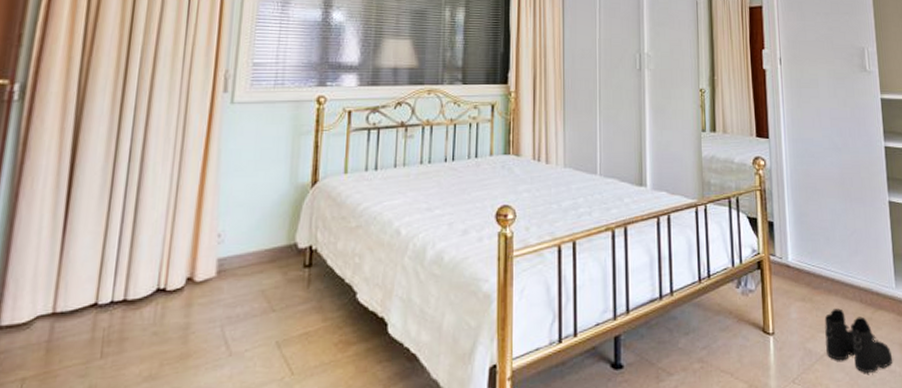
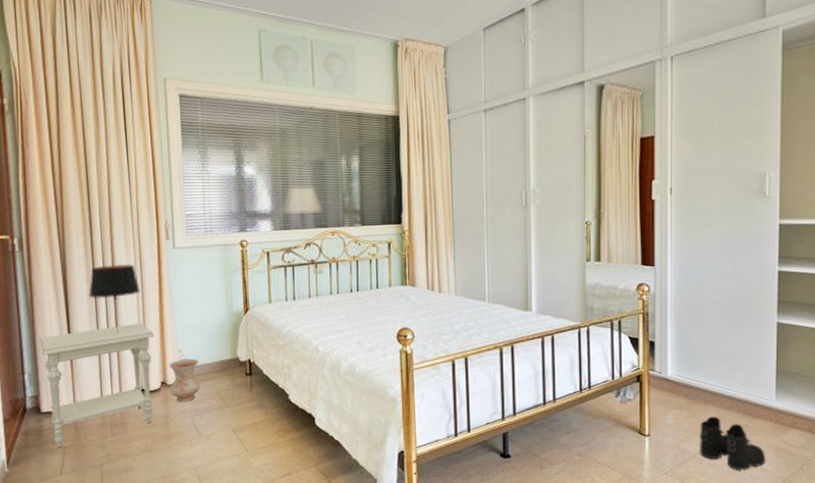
side table: none [10,197,187,380] -> present [39,323,154,448]
table lamp: none [106,120,179,212] -> present [89,264,140,334]
ceramic jug: none [197,245,243,306] -> present [168,358,201,402]

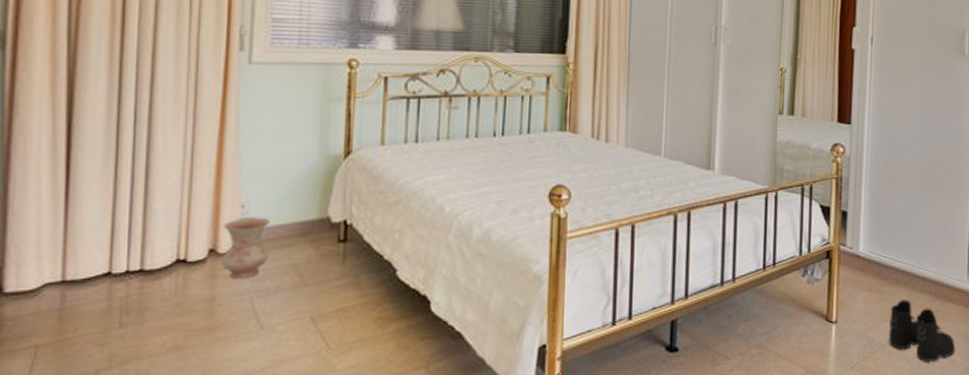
side table: present [39,323,154,448] -> none [15,164,205,347]
table lamp: present [89,264,140,334] -> none [108,79,191,179]

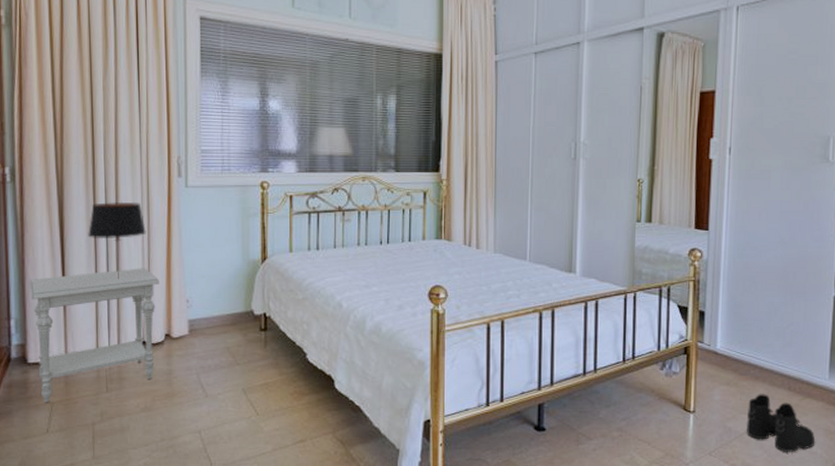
side table: none [15,164,205,347] -> present [29,268,159,403]
table lamp: none [108,79,191,179] -> present [88,201,146,279]
ceramic jug: present [221,217,270,278] -> none [174,310,209,357]

